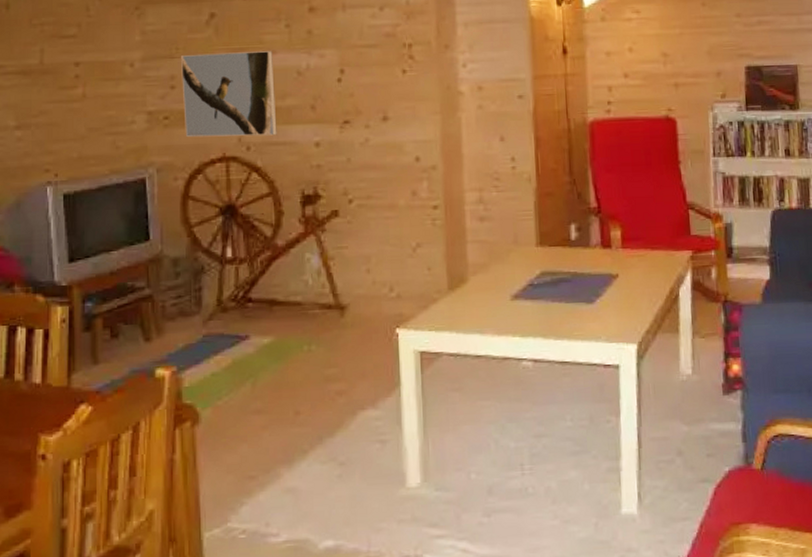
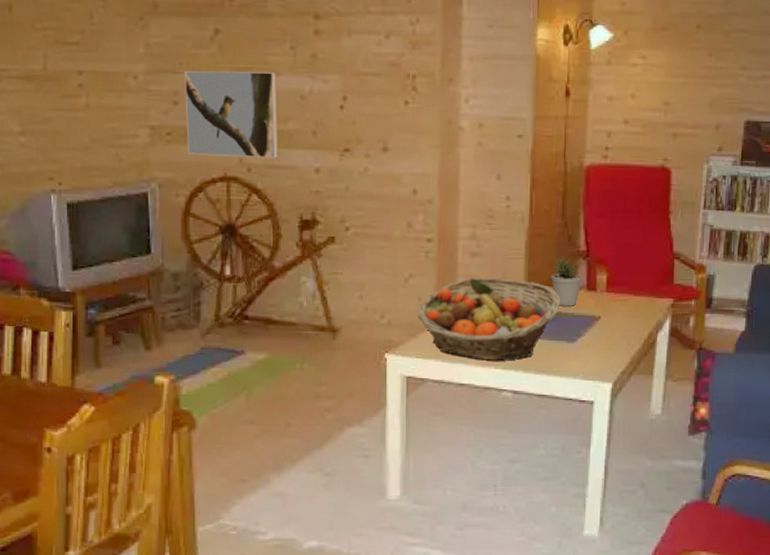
fruit basket: none [428,241,575,329] -> present [417,277,560,361]
potted plant: none [563,213,596,266] -> present [551,255,582,306]

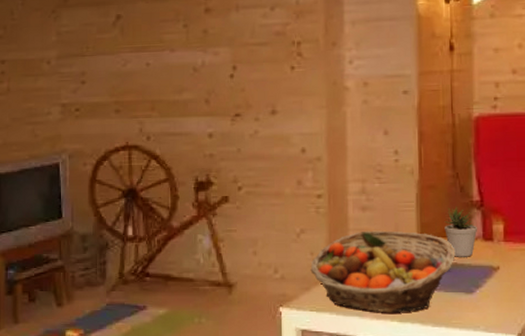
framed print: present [184,70,278,159] -> none [90,48,174,128]

